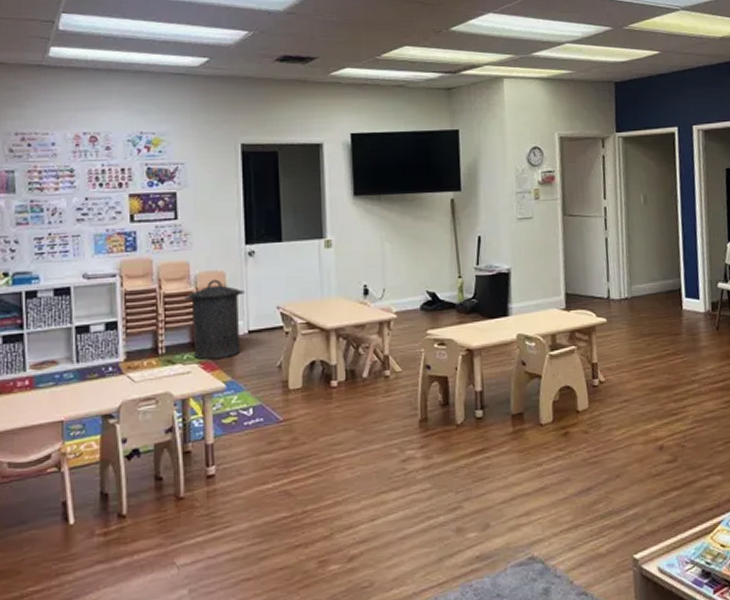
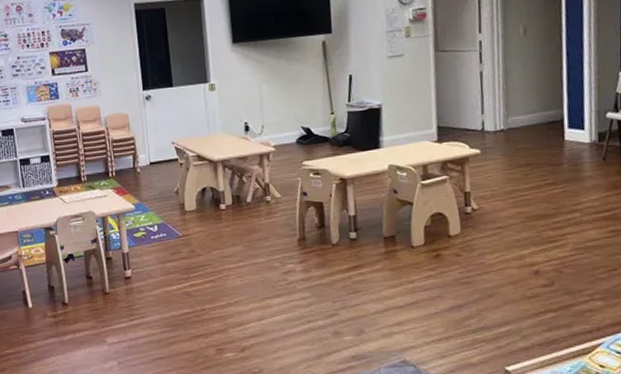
trash can: present [183,279,246,360] -> none [97,120,146,187]

